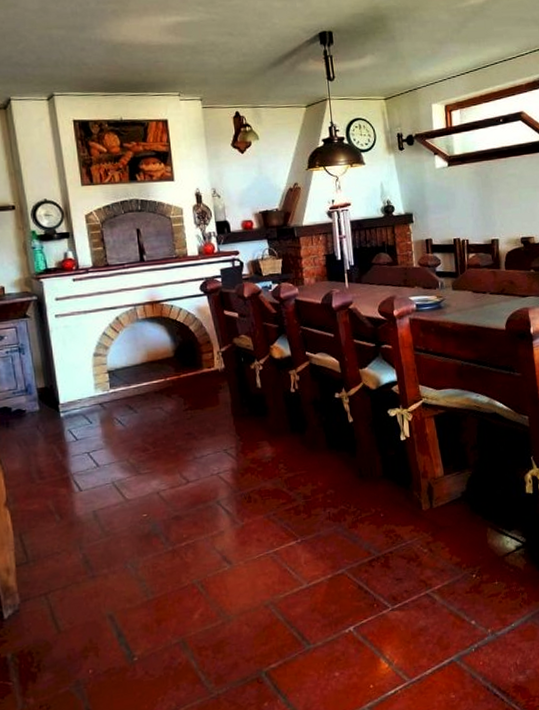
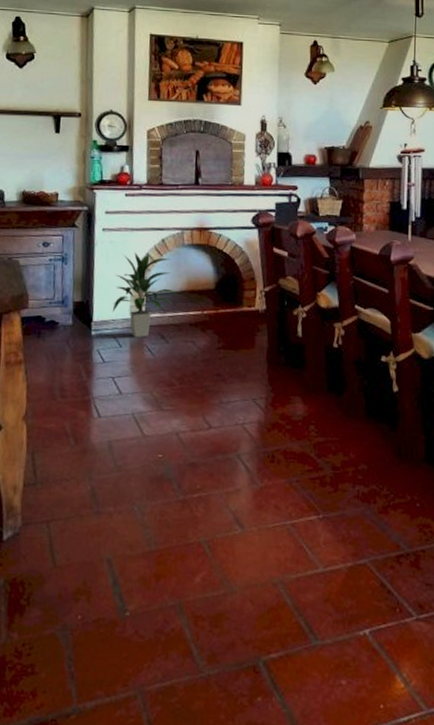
indoor plant: none [76,333,138,412] -> present [112,252,177,337]

